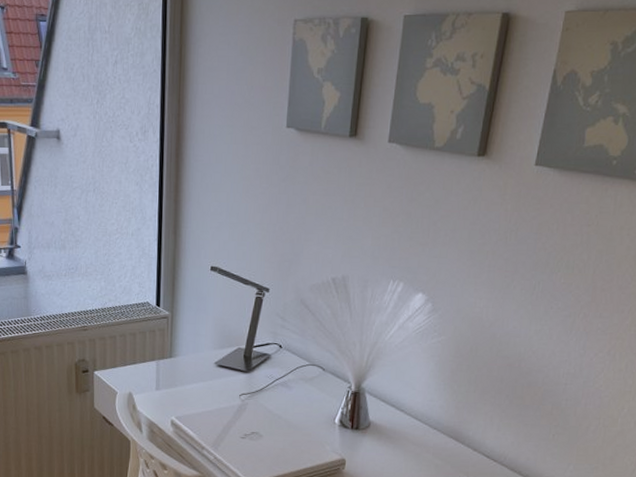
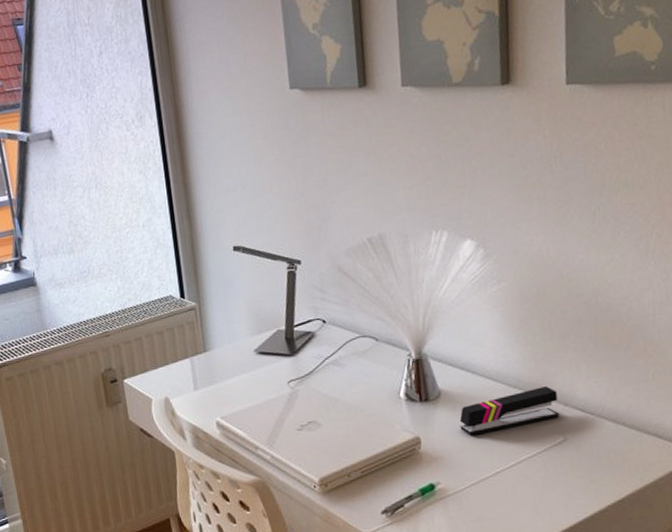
stapler: none [381,432,469,464] -> present [459,386,560,435]

